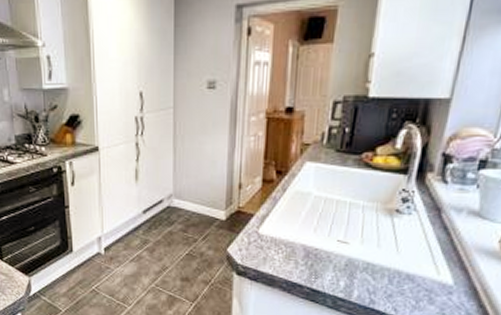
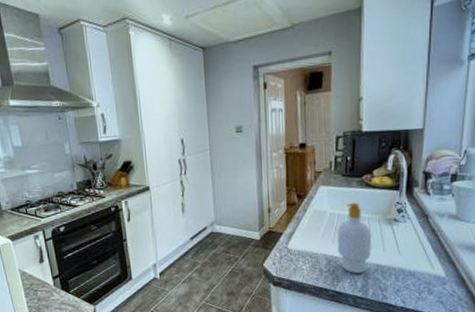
soap bottle: none [320,185,366,272] -> present [338,202,372,274]

